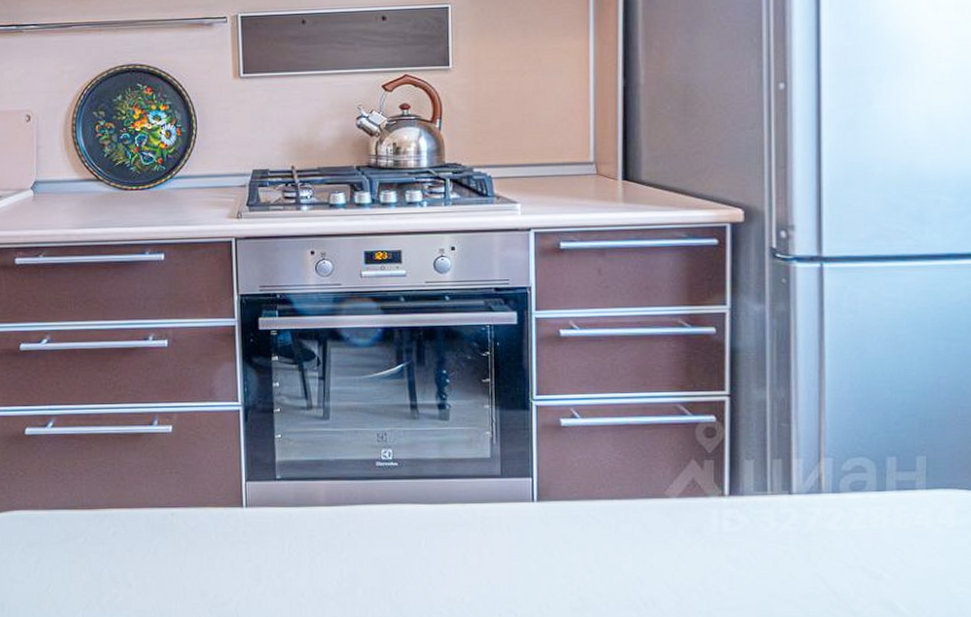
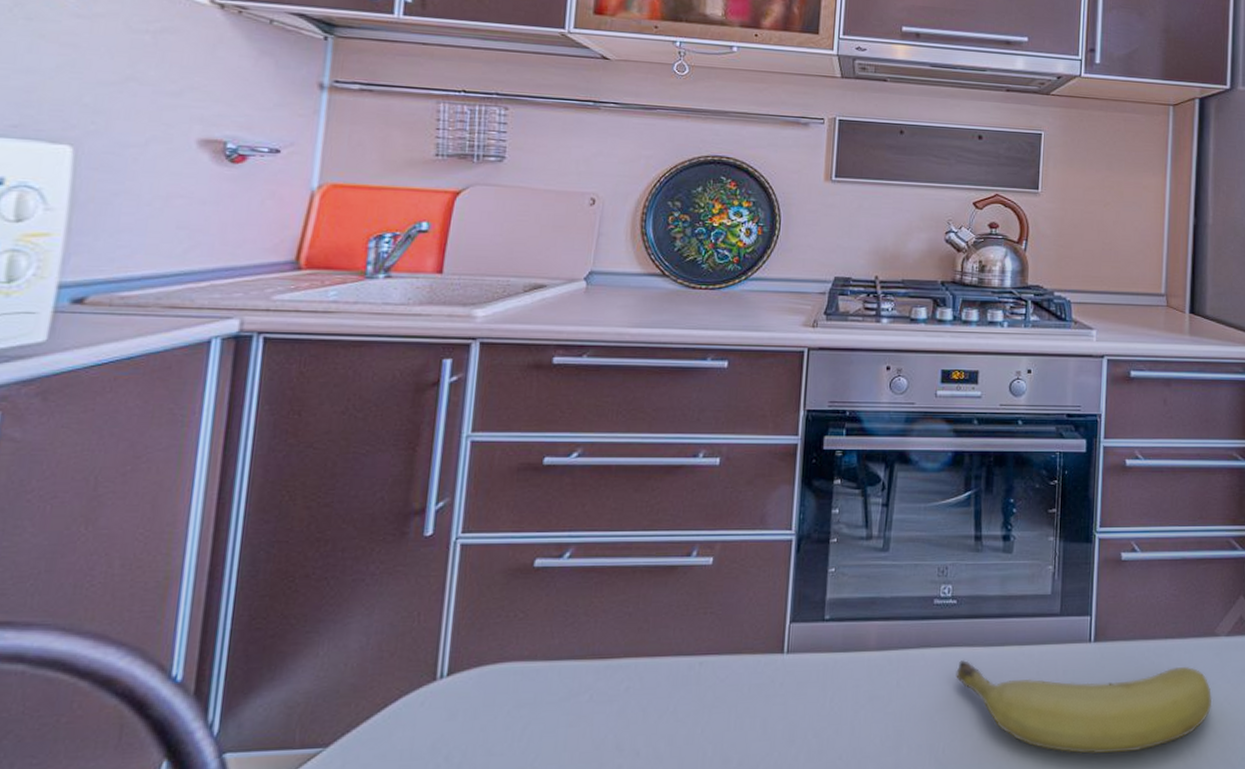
fruit: none [402,516,665,602] -> present [956,660,1213,754]

